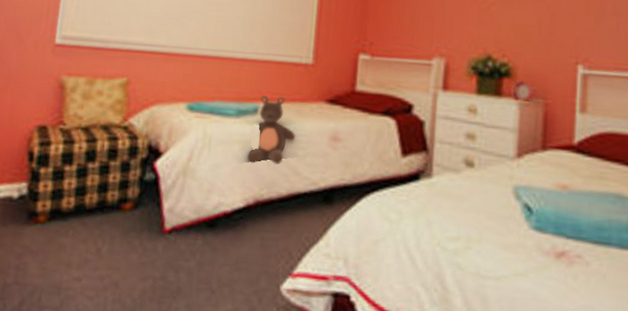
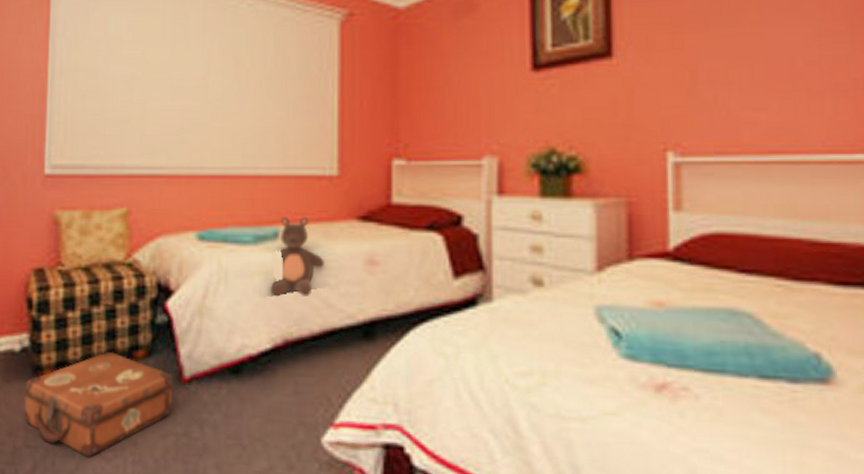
suitcase: none [16,202,156,296] -> present [24,351,174,458]
alarm clock: present [510,80,537,103] -> none [583,176,616,203]

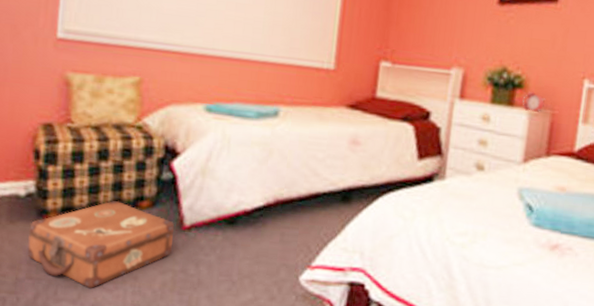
teddy bear: present [269,216,324,297] -> none [266,98,316,166]
alarm clock: none [583,176,616,203] -> present [522,92,546,113]

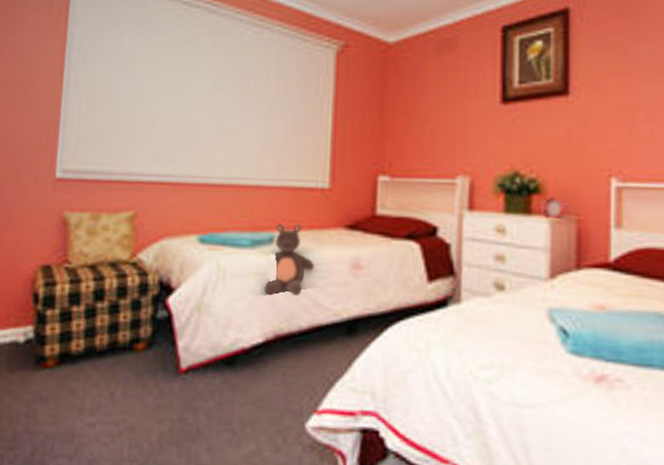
suitcase: present [27,200,175,289] -> none [26,343,171,443]
teddy bear: none [266,98,316,166] -> present [263,223,314,296]

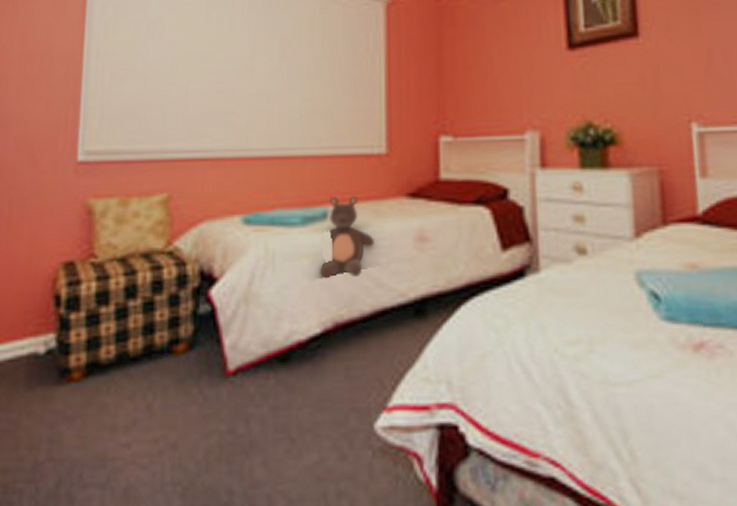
alarm clock: present [540,196,568,220] -> none [618,147,648,173]

